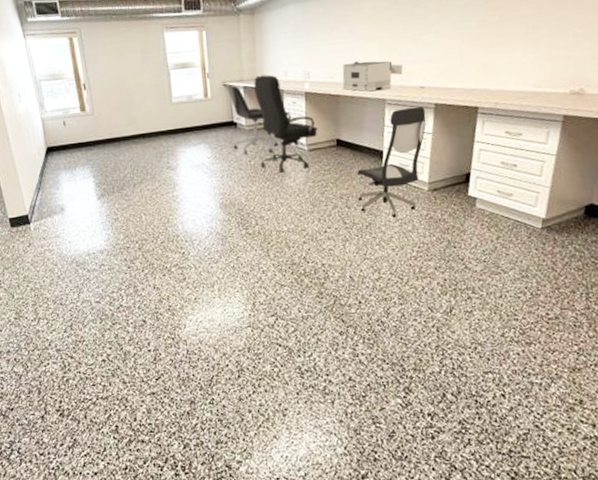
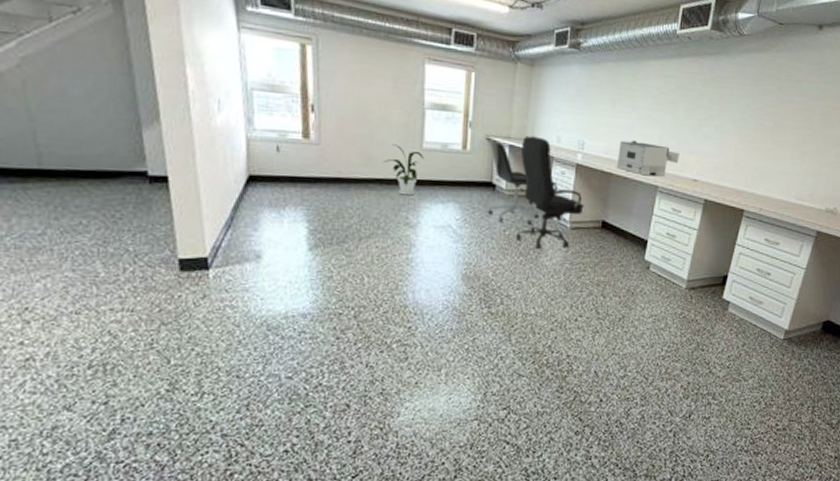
house plant: none [143,103,175,145] -> present [383,144,424,196]
office chair: present [357,106,427,218] -> none [614,199,695,313]

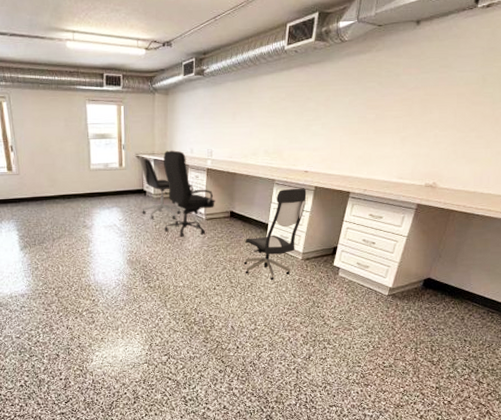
house plant: present [383,144,424,196] -> none [63,168,92,206]
office chair: none [614,199,695,313] -> present [243,188,307,280]
printer: present [616,140,679,176] -> none [239,144,292,172]

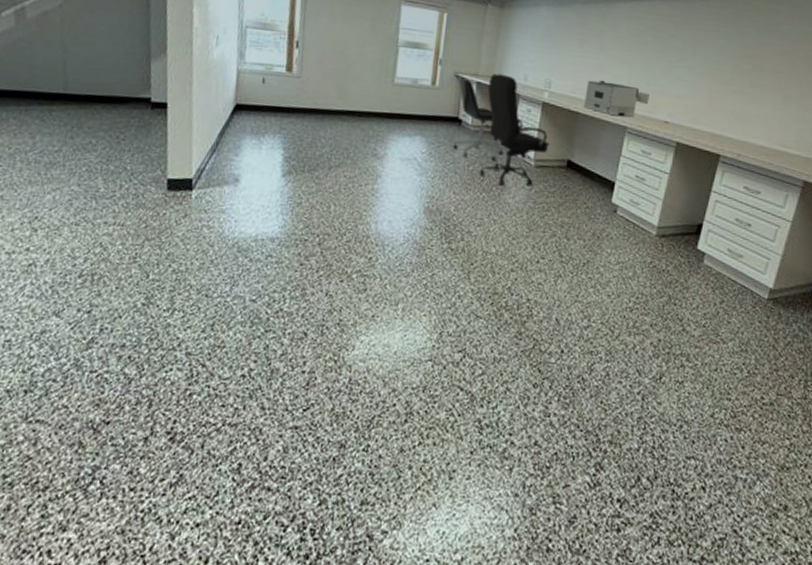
printer: none [239,144,292,172] -> present [583,80,649,117]
office chair: present [243,188,307,280] -> none [579,140,666,259]

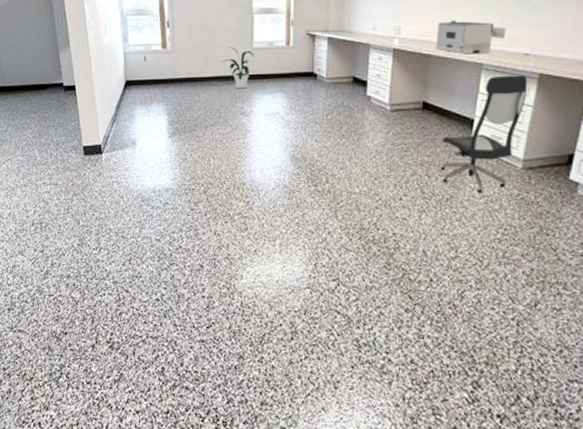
house plant: none [356,79,395,128] -> present [221,47,255,89]
office chair: present [453,77,504,161] -> none [310,34,359,109]
office chair: present [480,73,549,187] -> none [338,27,403,131]
office chair: none [579,140,666,259] -> present [440,75,528,193]

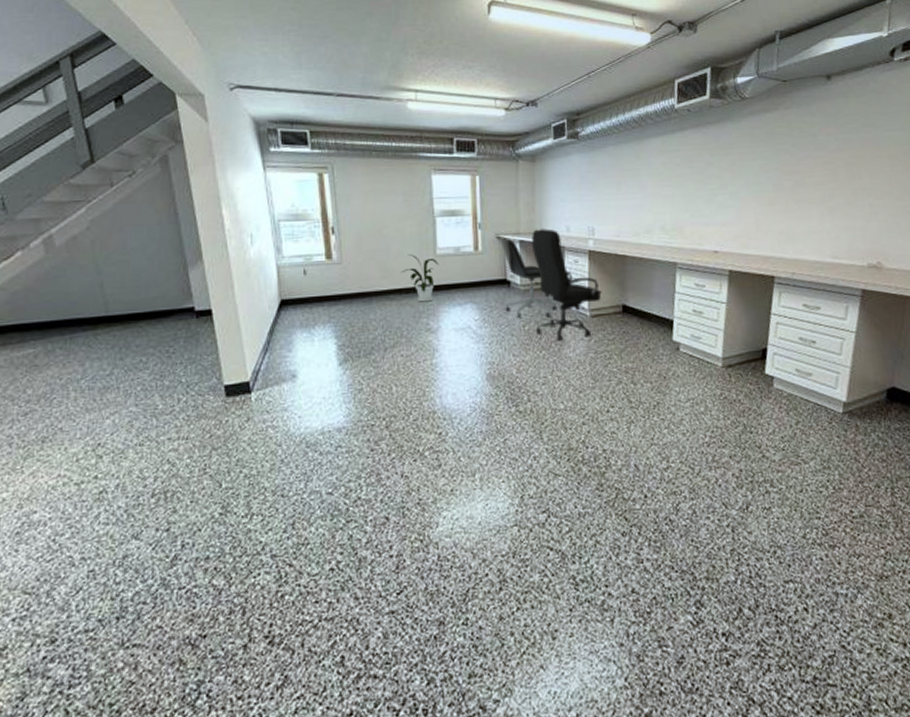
office chair: none [310,34,359,109] -> present [500,238,557,319]
office chair: none [338,27,403,131] -> present [532,228,602,341]
printer: present [435,20,506,54] -> none [629,219,696,254]
office chair: present [440,75,528,193] -> none [644,272,720,397]

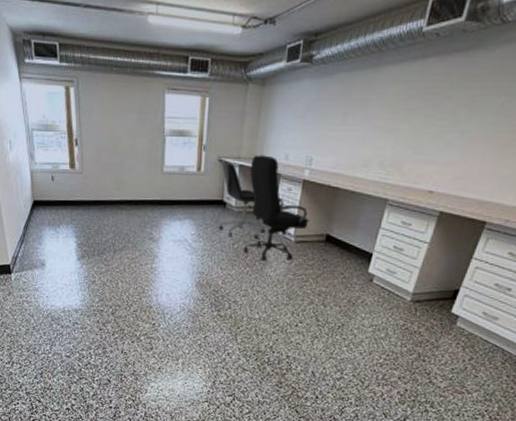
house plant: present [400,254,439,302] -> none [131,170,165,214]

